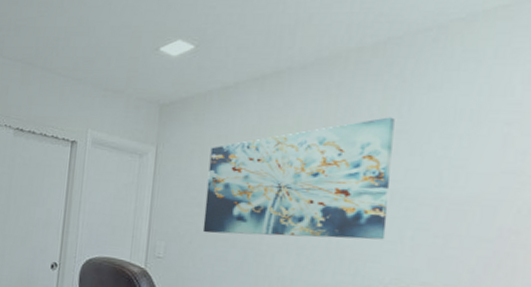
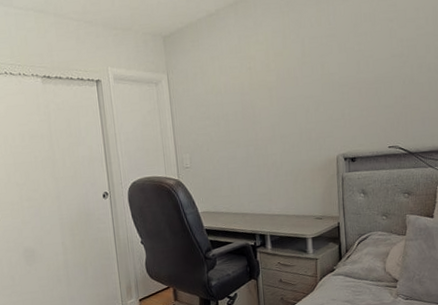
wall art: present [202,117,395,240] -> none [208,25,334,140]

